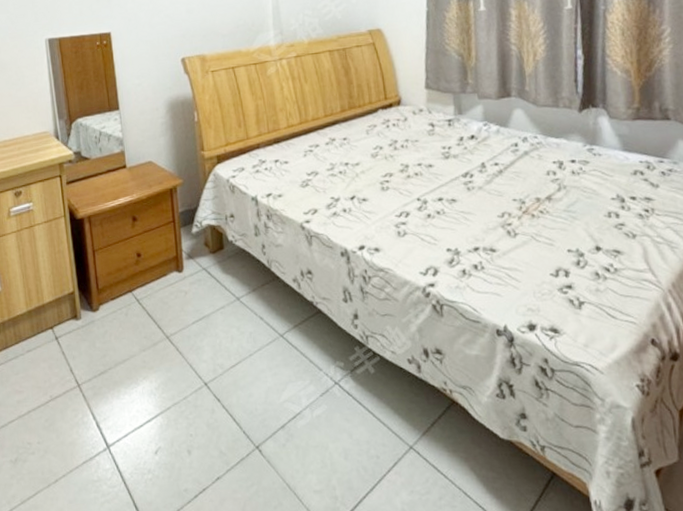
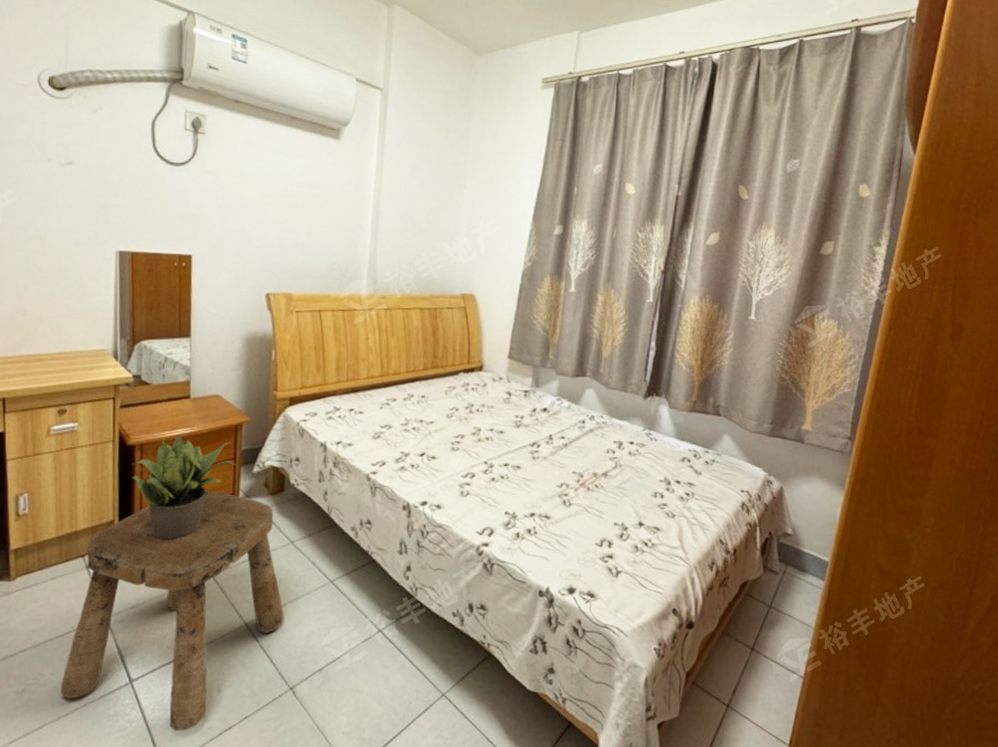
stool: none [47,254,241,494] -> present [60,490,284,731]
potted plant: none [83,204,176,306] -> present [131,435,236,540]

